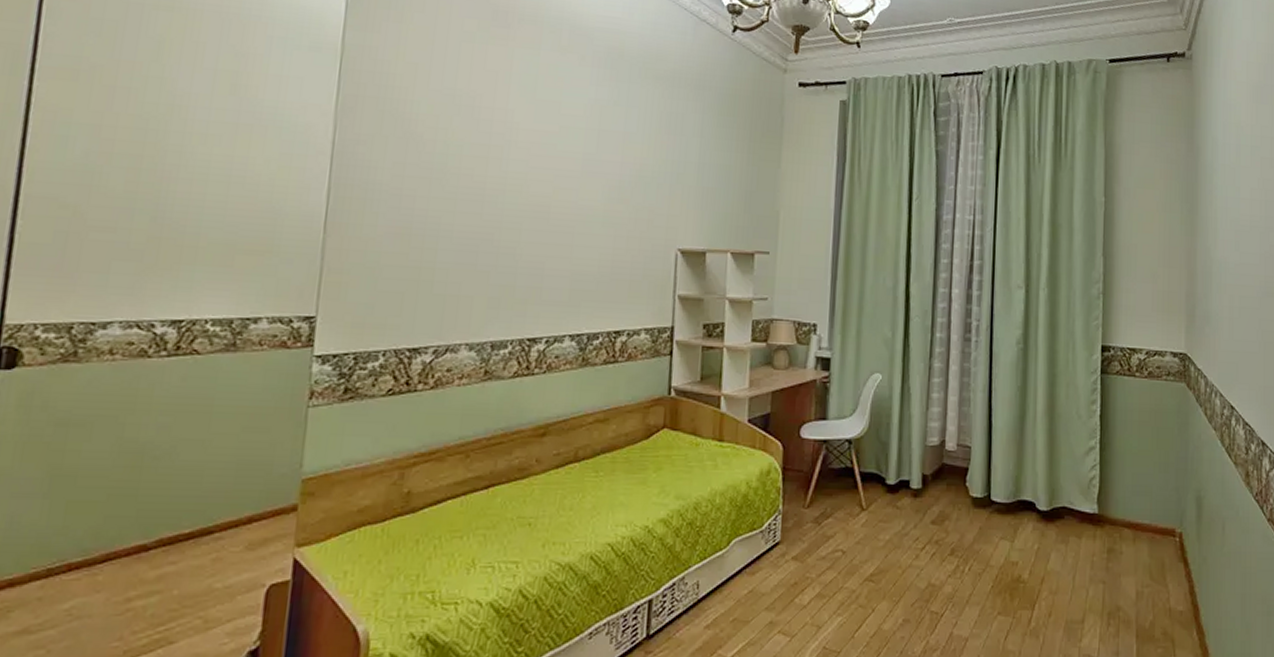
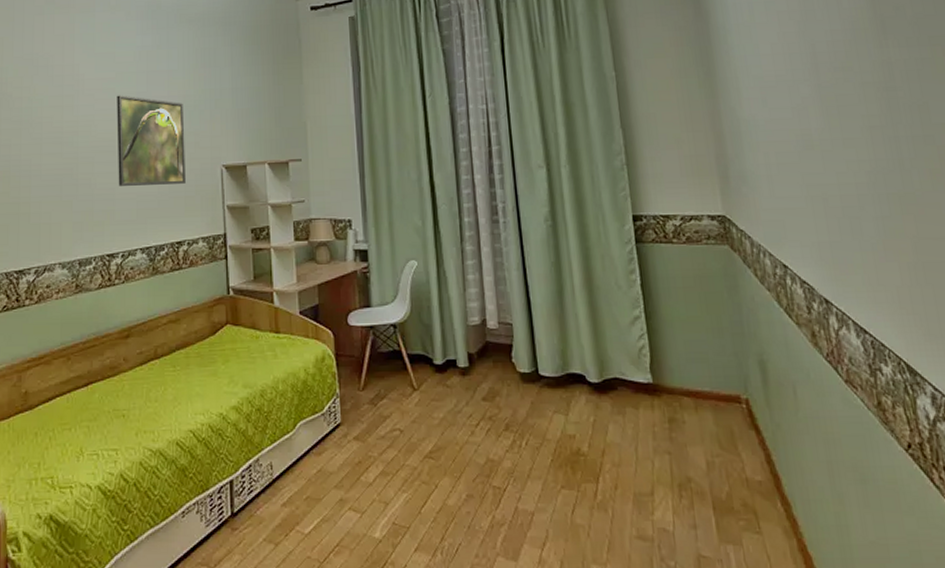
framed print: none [549,153,639,266] -> present [117,95,186,186]

